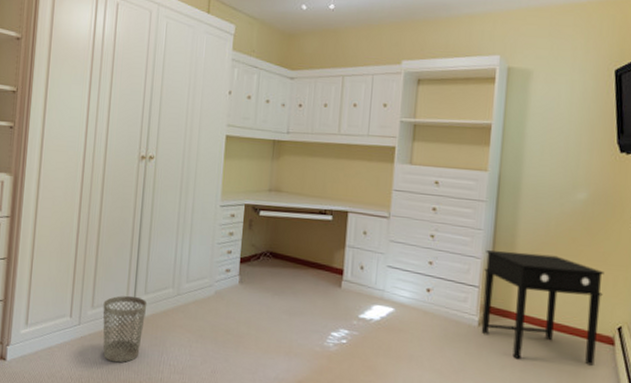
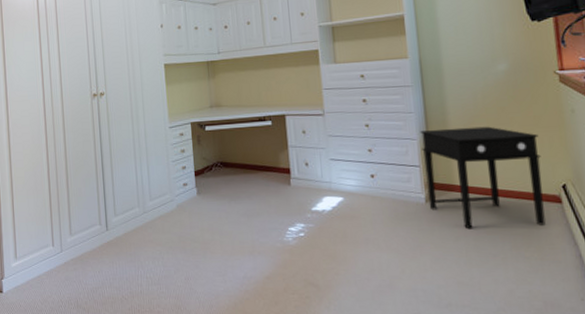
wastebasket: present [103,295,147,363] -> none [80,219,119,282]

